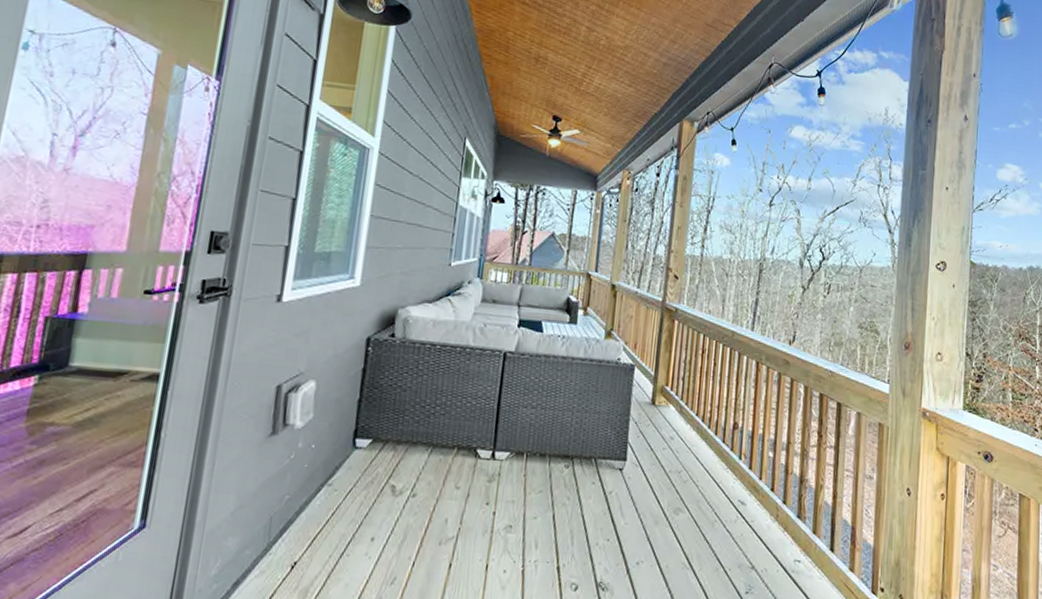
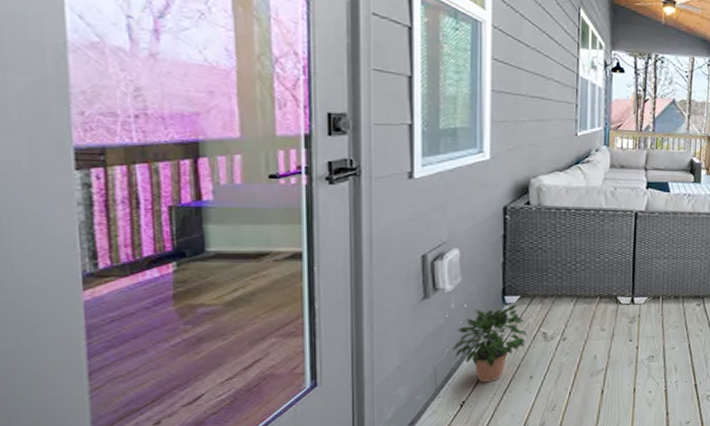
potted plant: none [292,449,375,542] -> present [453,304,528,383]

